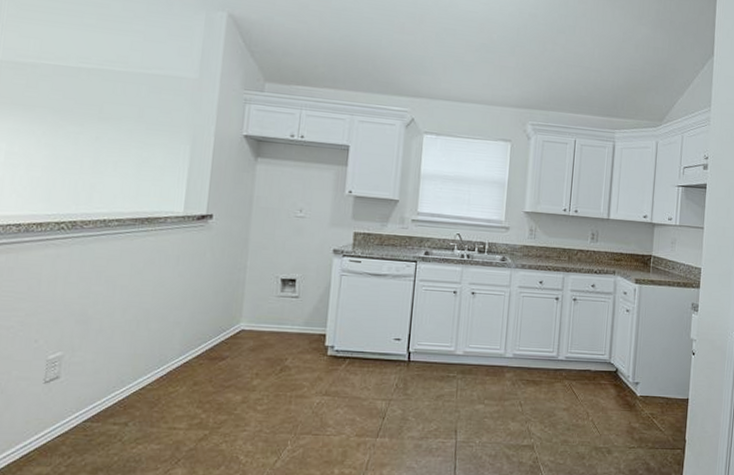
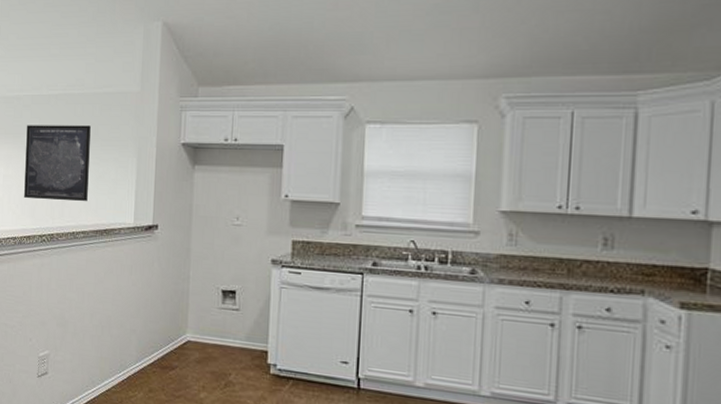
wall art: none [35,97,134,188] -> present [24,125,91,202]

